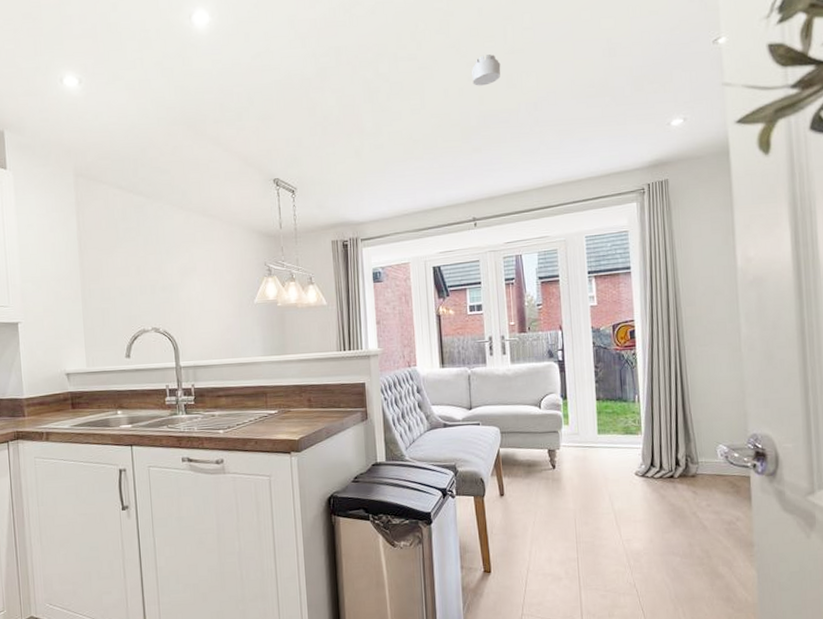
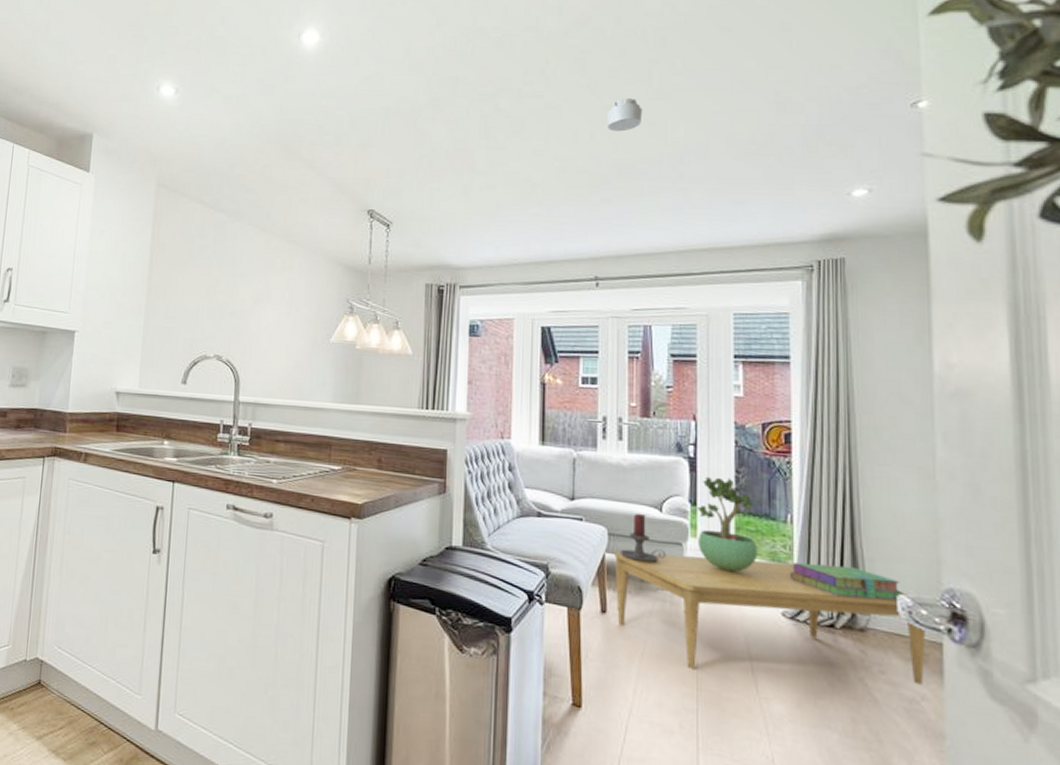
coffee table: none [507,433,738,529] -> present [615,551,926,685]
candle holder: none [512,412,547,452] -> present [621,513,666,564]
potted plant: none [567,373,615,448] -> present [697,476,758,573]
stack of books: none [639,428,721,454] -> present [789,563,903,600]

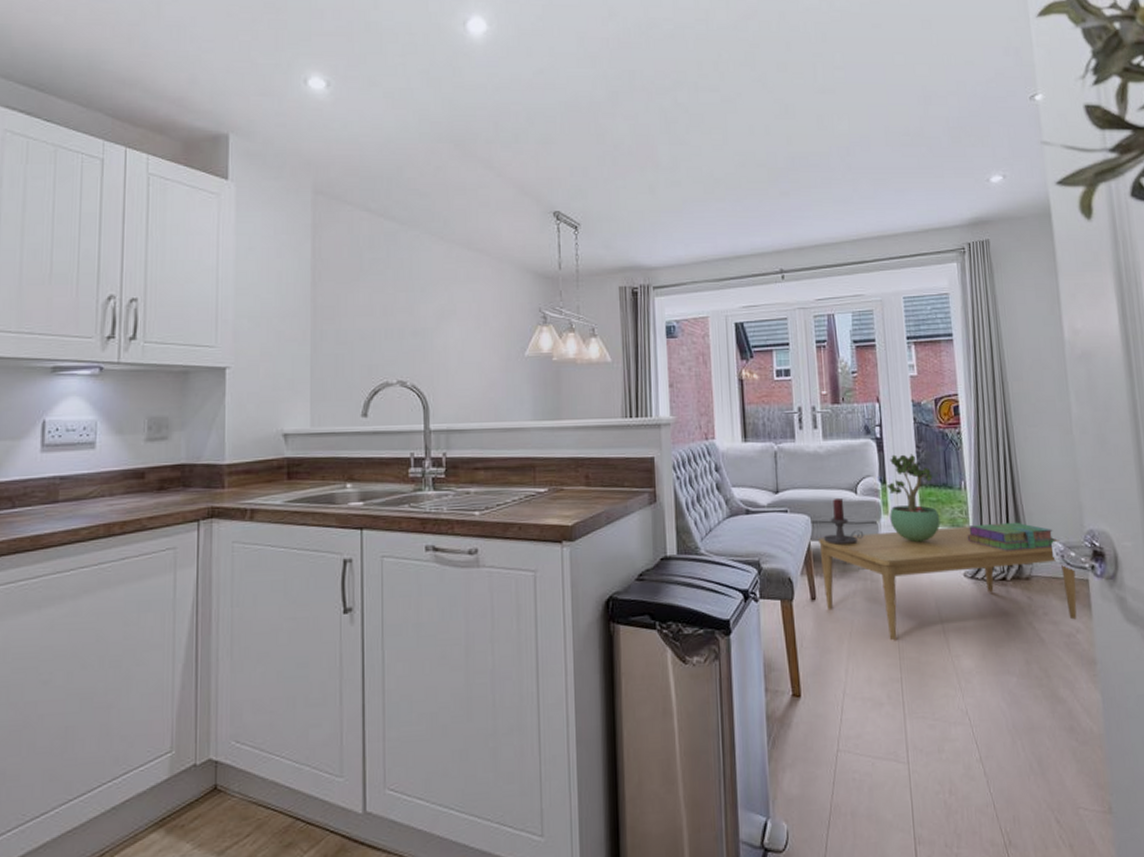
smoke detector: present [606,98,643,132] -> none [778,92,811,125]

